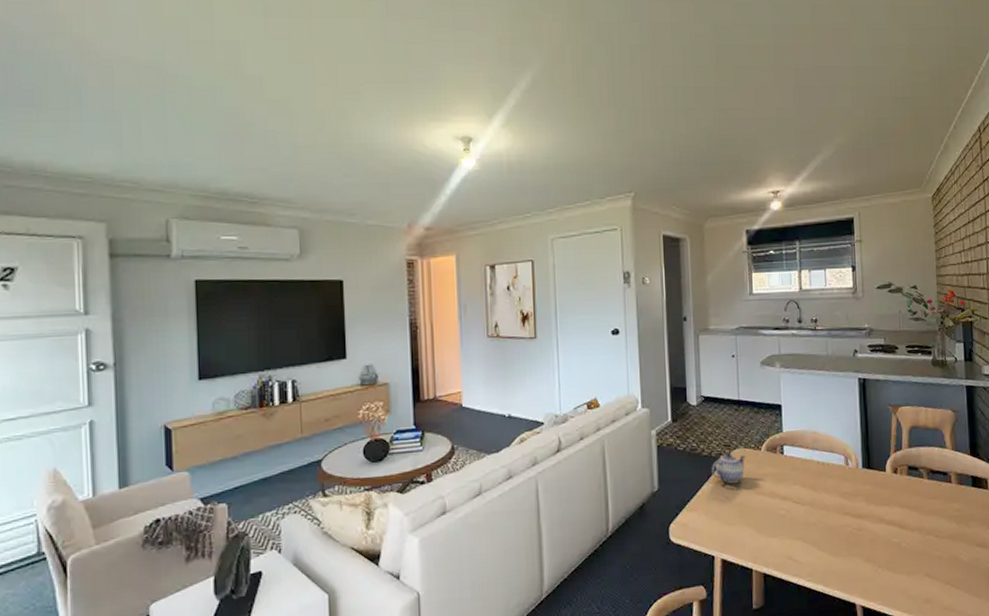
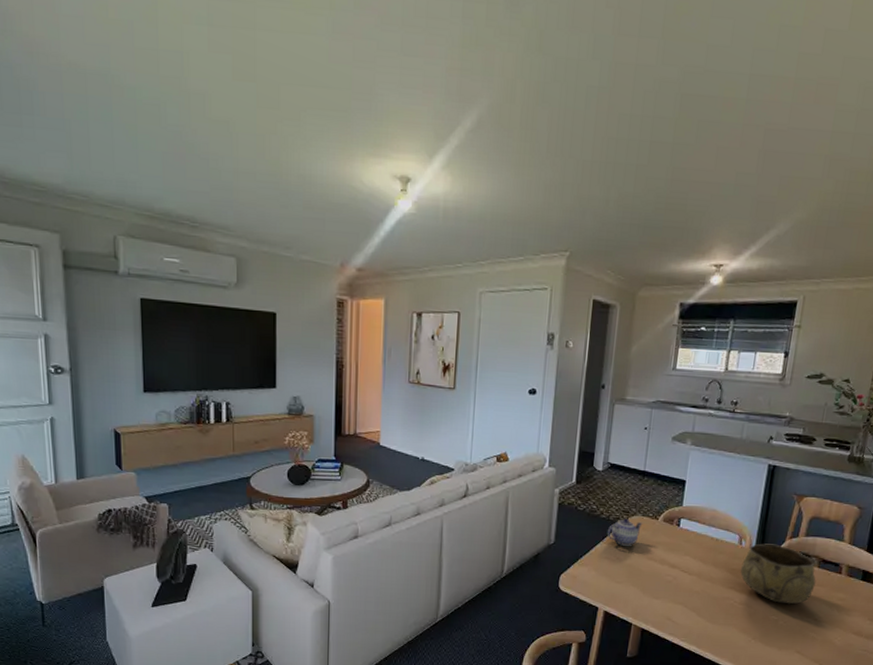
decorative bowl: none [852,460,929,523] -> present [740,543,816,605]

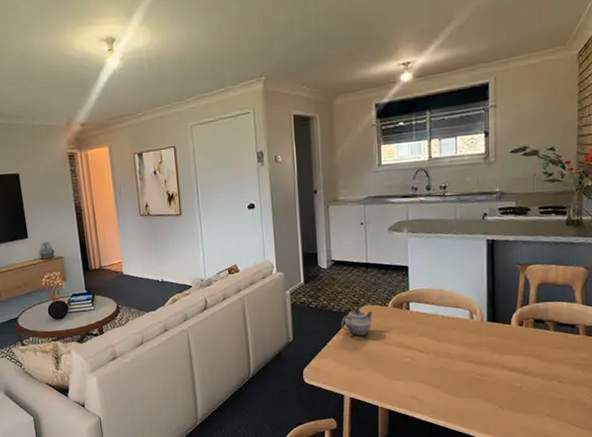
decorative bowl: present [740,543,816,605] -> none [477,314,554,370]

